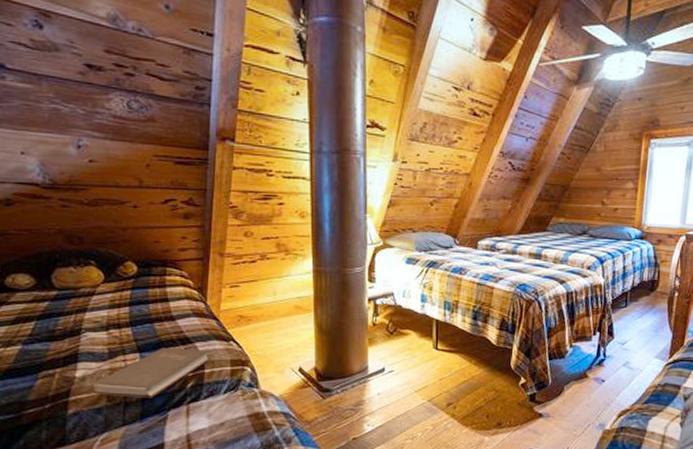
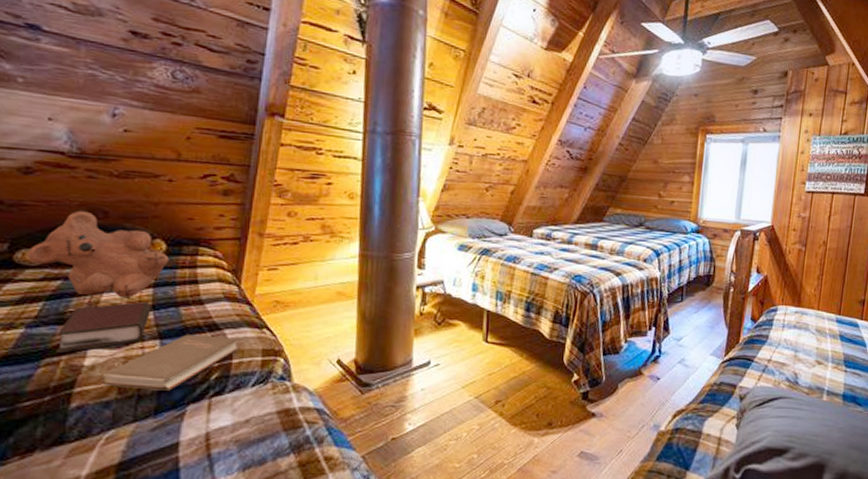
teddy bear: none [17,237,141,316] -> present [28,210,170,298]
bible: none [50,318,129,367] -> present [56,301,151,354]

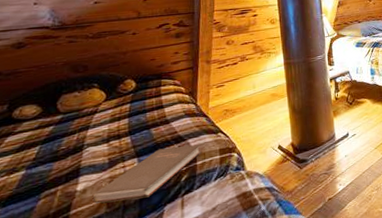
teddy bear: present [28,210,170,298] -> none [24,68,139,135]
bible: present [56,301,151,354] -> none [53,129,128,186]

